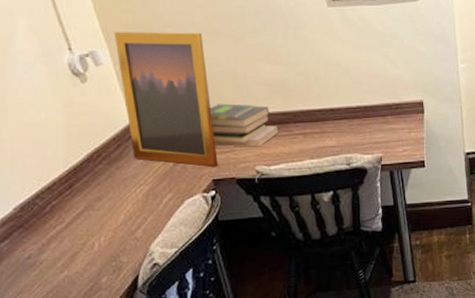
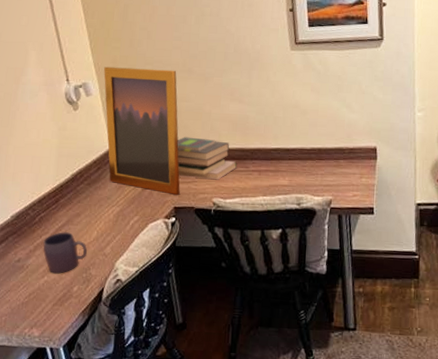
mug: none [58,218,114,267] -> present [43,231,87,274]

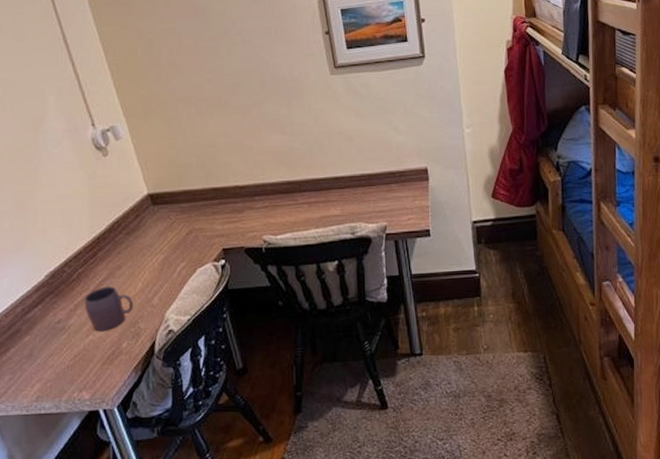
picture frame: present [103,66,180,195] -> none [131,105,227,236]
books: present [177,137,237,180] -> none [219,174,285,217]

